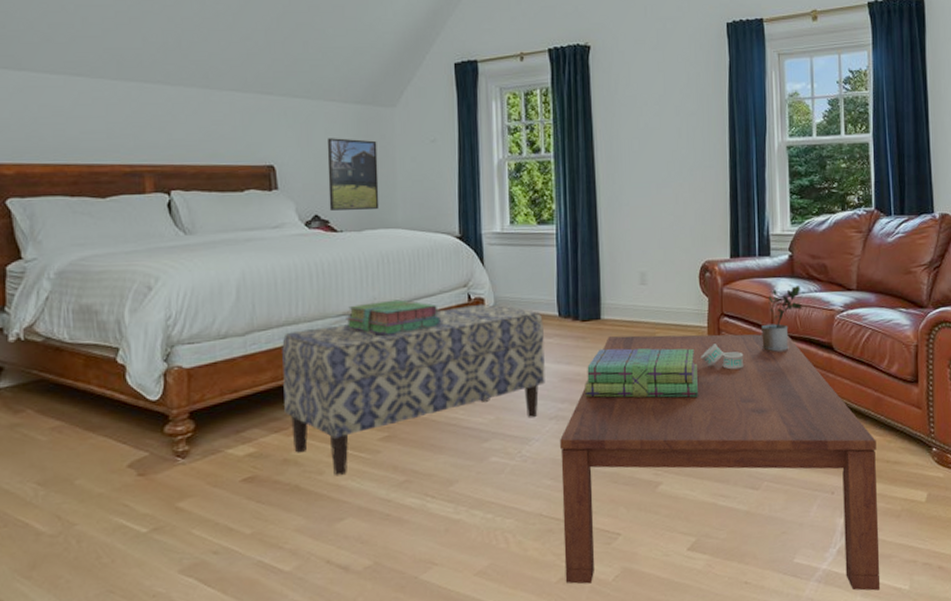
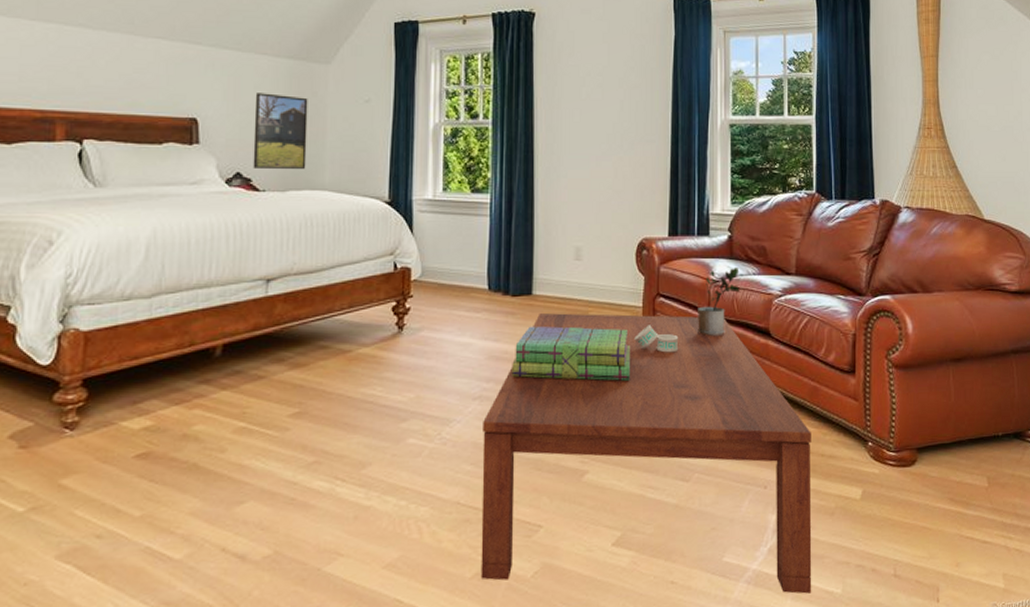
bench: present [282,304,545,476] -> none [188,273,472,455]
stack of books: present [346,300,441,335] -> none [262,266,363,303]

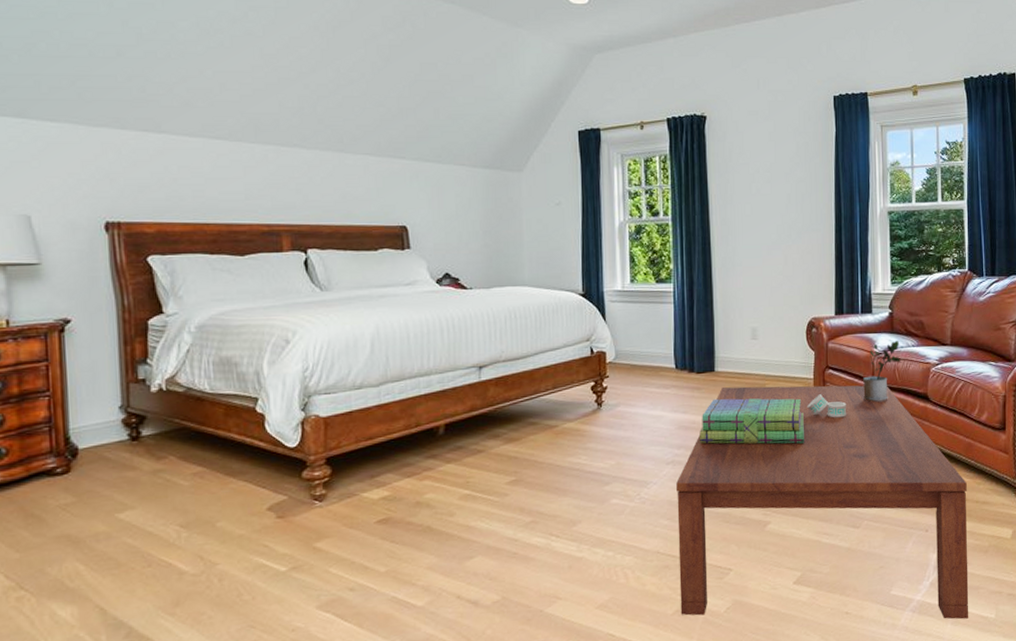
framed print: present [253,93,308,169] -> none [457,200,507,269]

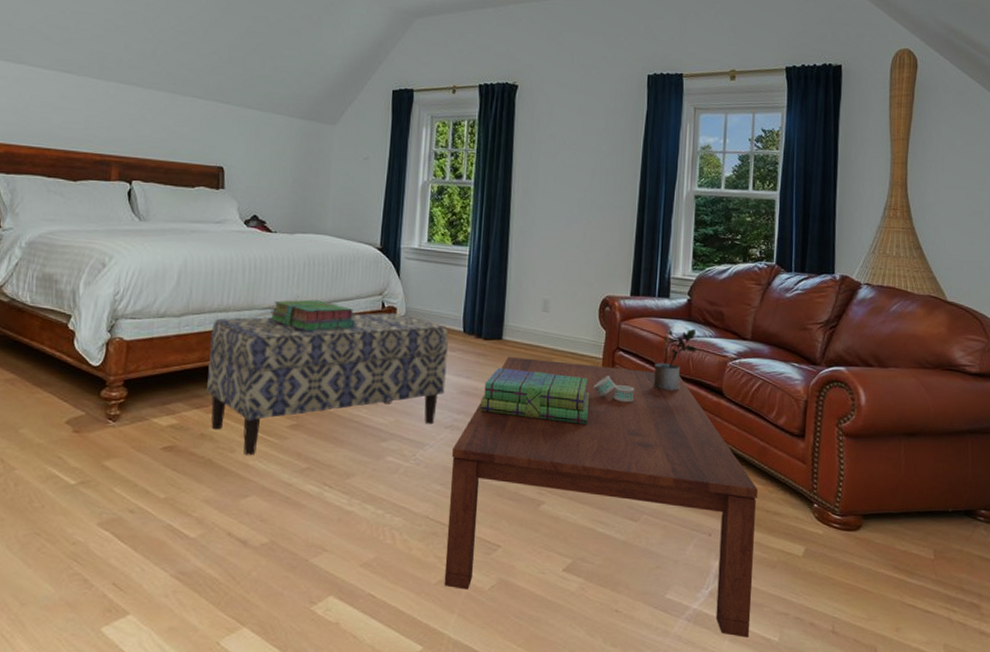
bench: none [414,357,663,518] -> present [207,312,449,456]
stack of books: none [475,353,565,386] -> present [270,299,355,332]

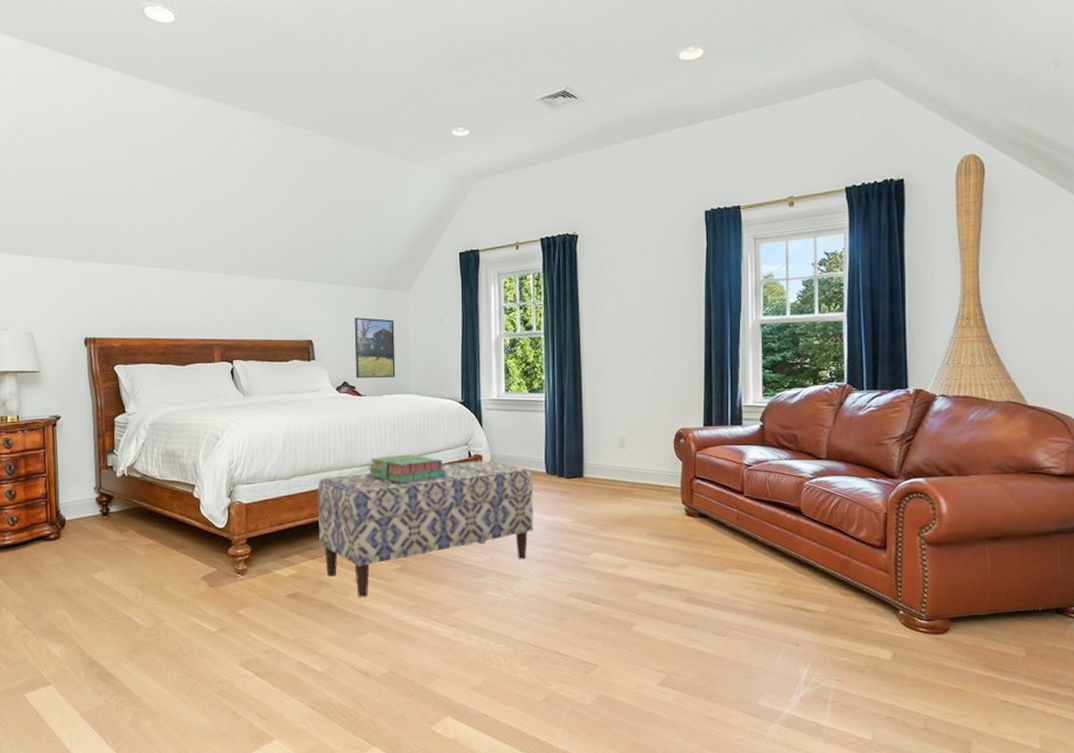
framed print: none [267,147,316,215] -> present [354,317,396,378]
coffee table: present [444,357,758,638] -> none [546,492,843,738]
stack of books: present [480,367,589,424] -> none [568,503,671,550]
napkin ring: present [593,375,635,403] -> none [674,503,715,527]
potted plant: present [653,328,697,392] -> none [732,452,773,514]

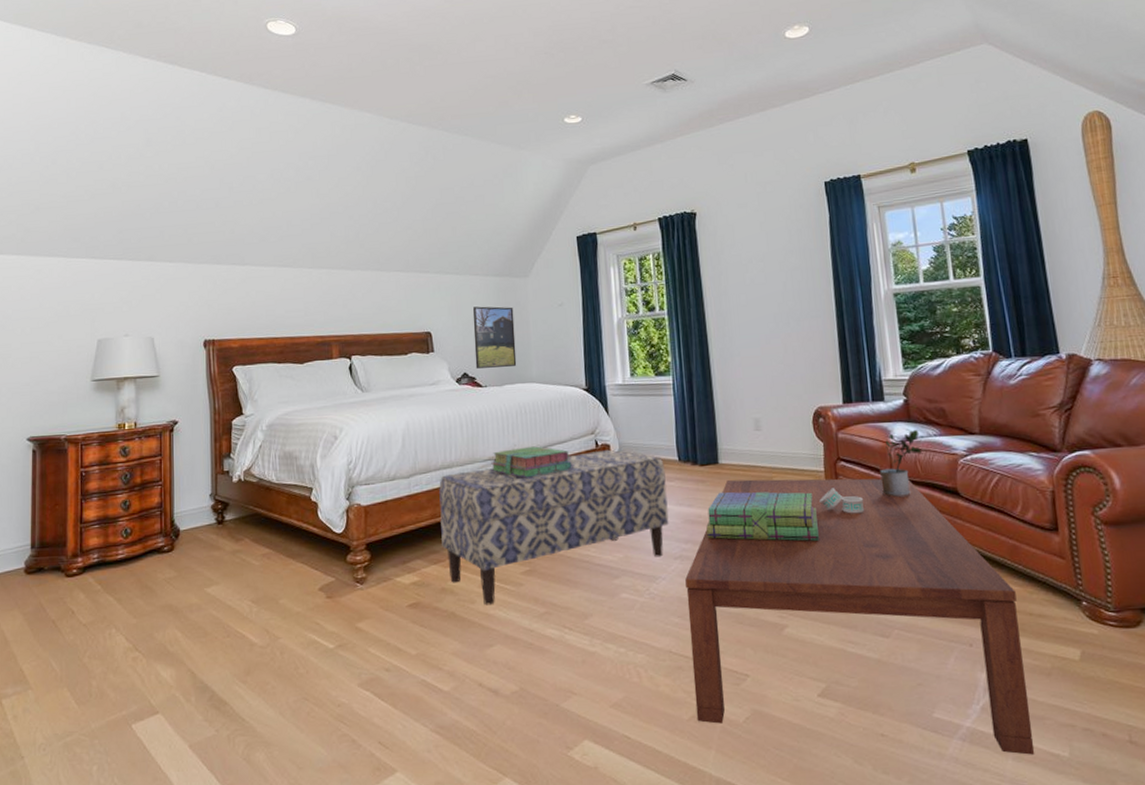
coffee table: none [546,492,843,738] -> present [685,478,1035,755]
stack of books: none [568,503,671,550] -> present [706,492,819,541]
napkin ring: none [674,503,715,527] -> present [819,488,865,514]
potted plant: none [732,452,773,514] -> present [880,429,923,498]

